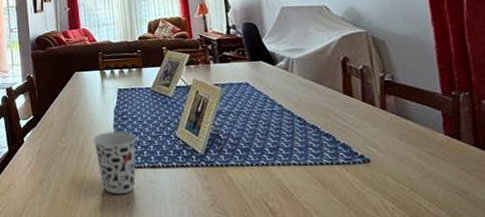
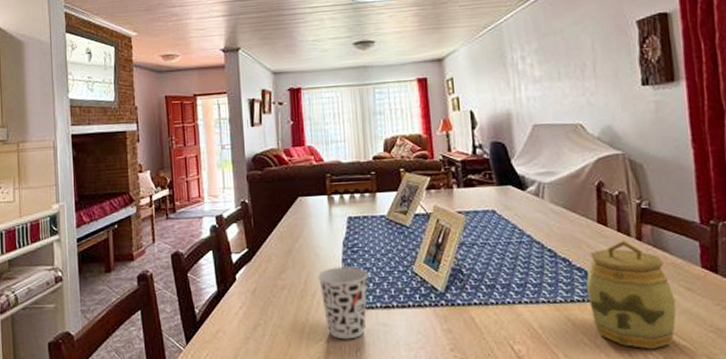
jar: none [334,110,421,209] -> present [586,241,676,350]

